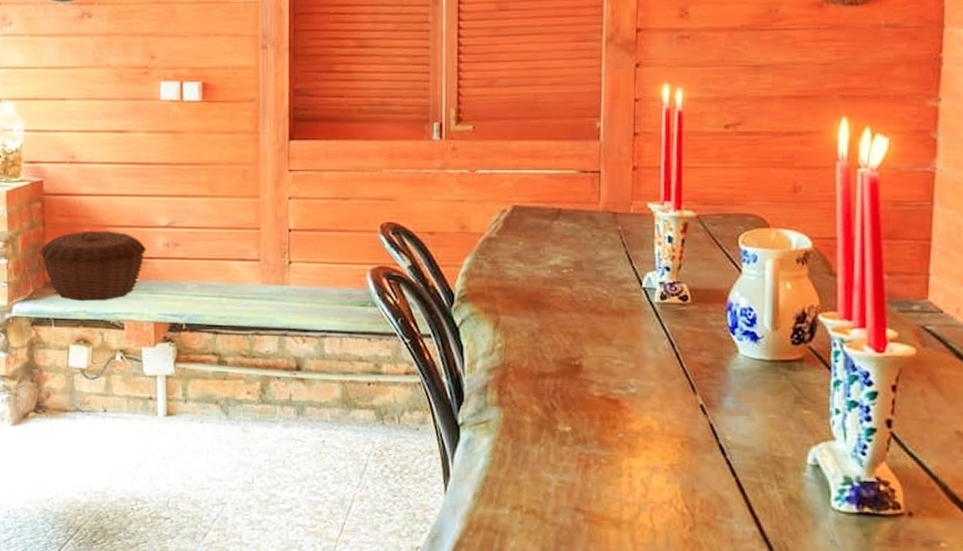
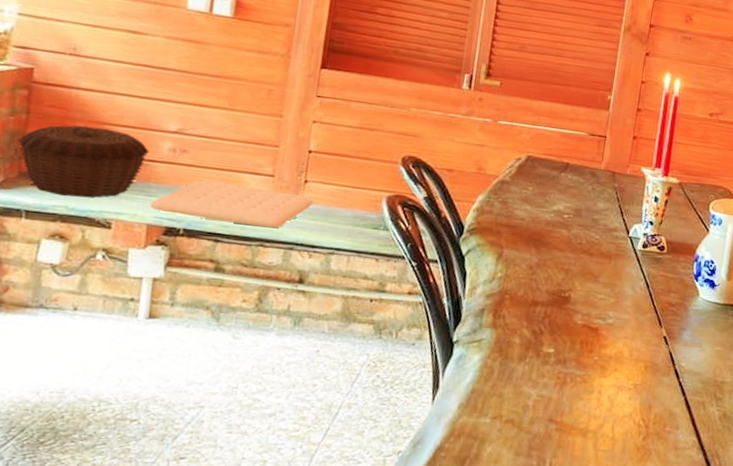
cushion: none [153,272,300,315] -> present [149,180,314,228]

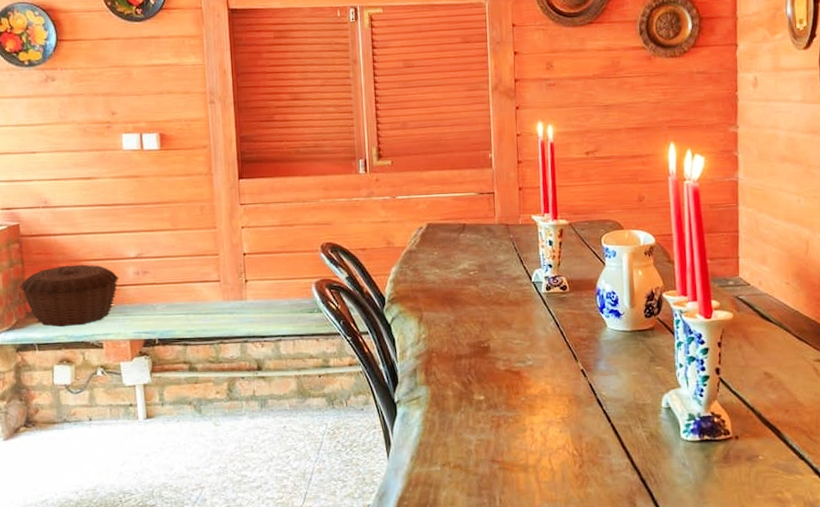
cushion: present [149,180,314,228] -> none [128,293,256,328]

